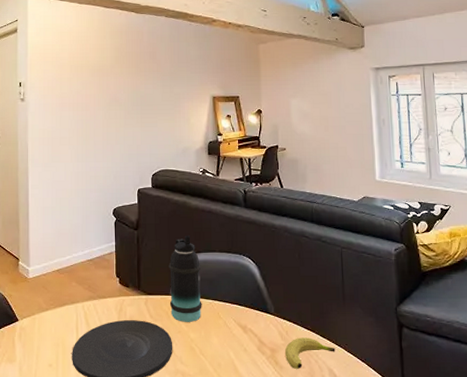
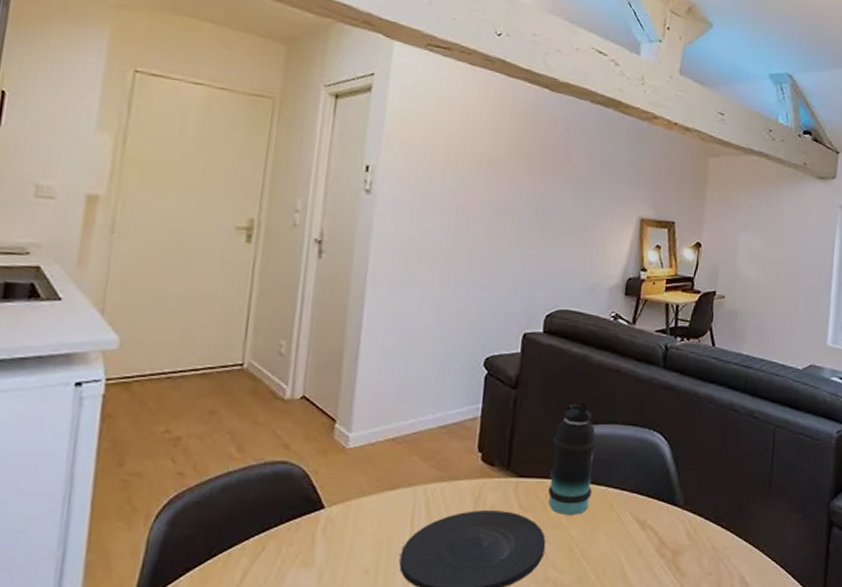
fruit: present [284,337,336,369] -> none [689,537,752,576]

